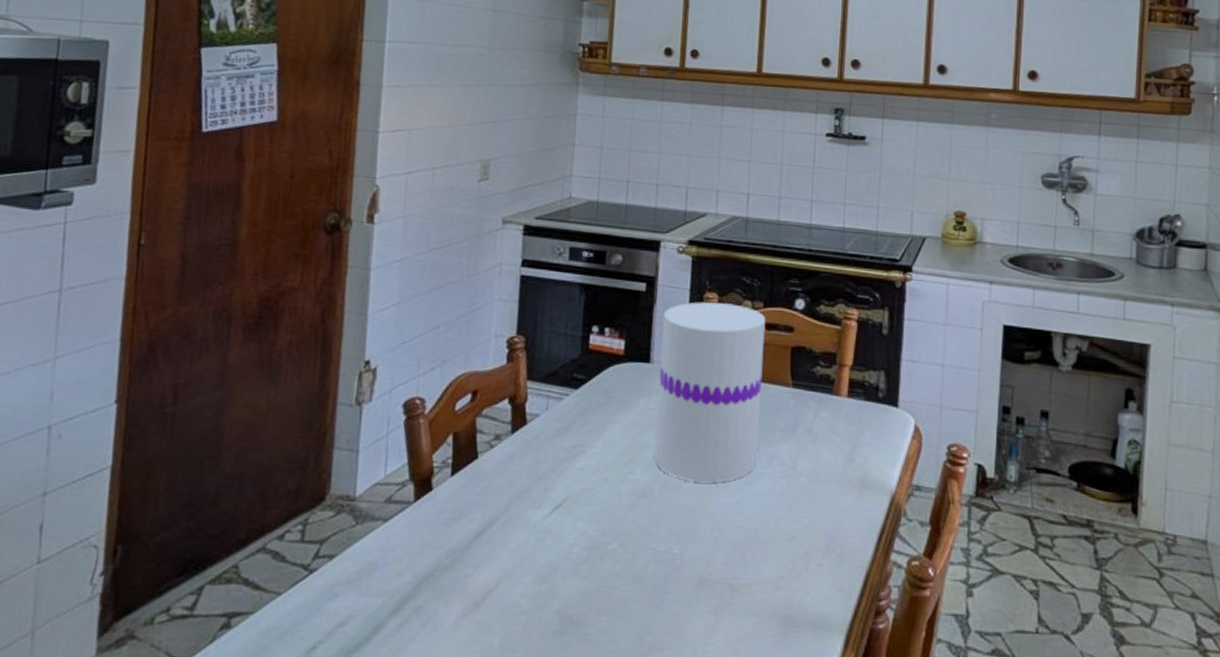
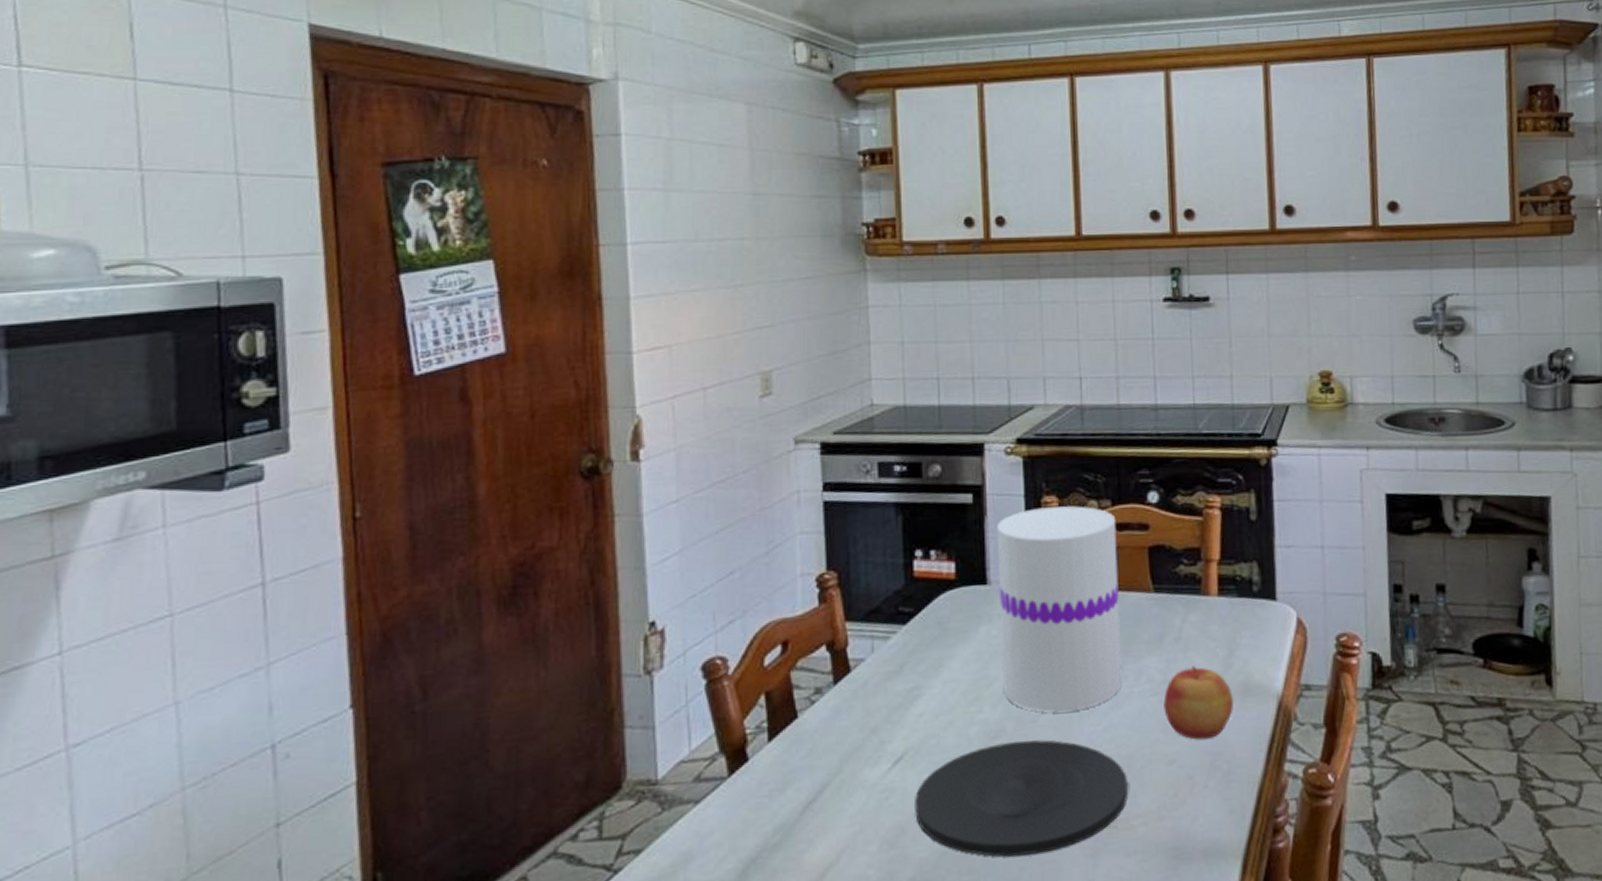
plate: none [567,502,753,605] -> present [915,740,1129,857]
apple: none [790,456,852,523] -> present [1163,666,1233,740]

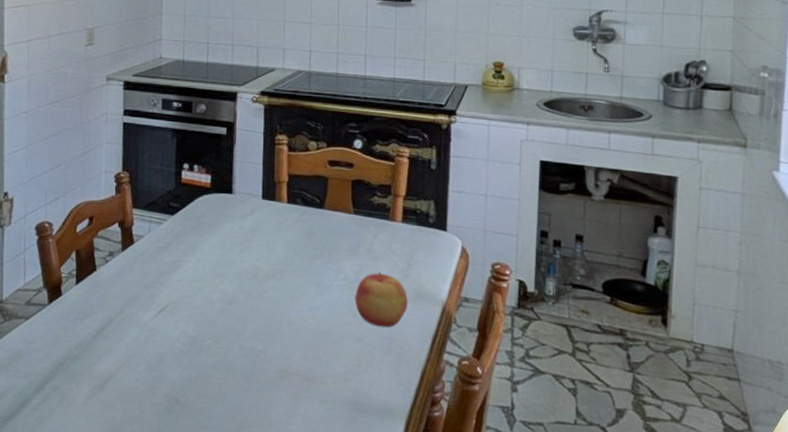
plate: present [915,740,1129,857] -> none [171,308,325,391]
vase: present [997,506,1122,713] -> none [239,143,329,293]

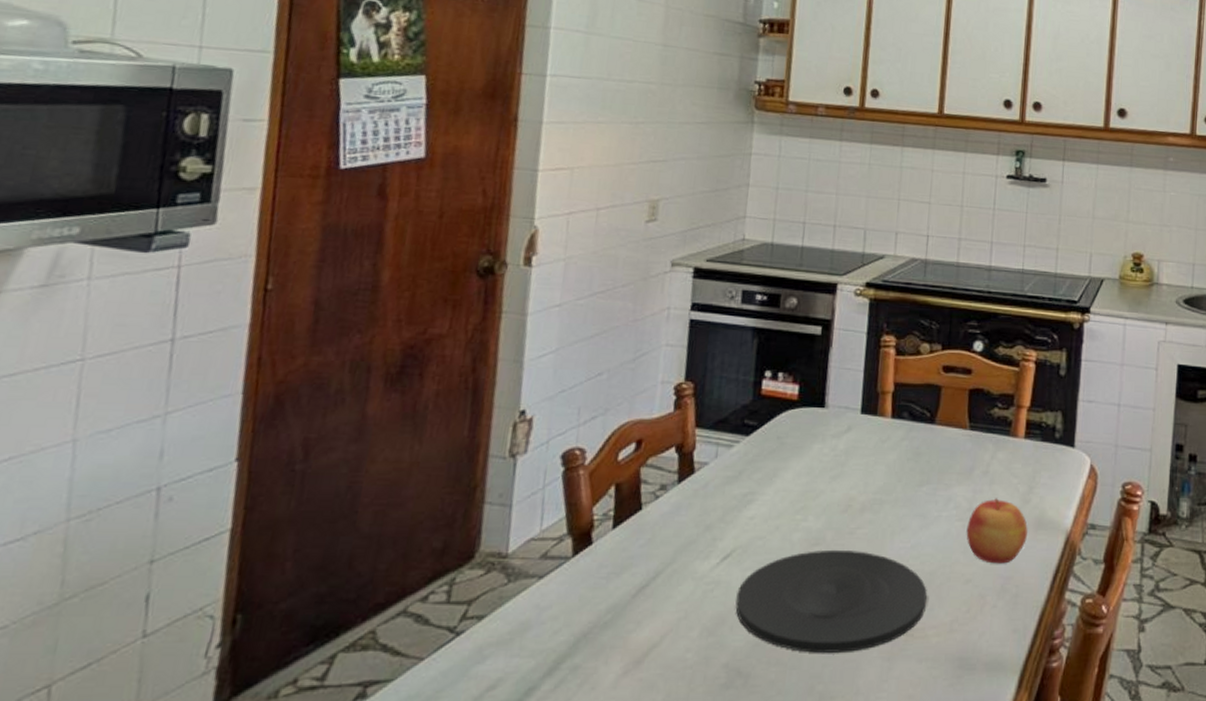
plate: none [171,308,325,391] -> present [735,549,928,653]

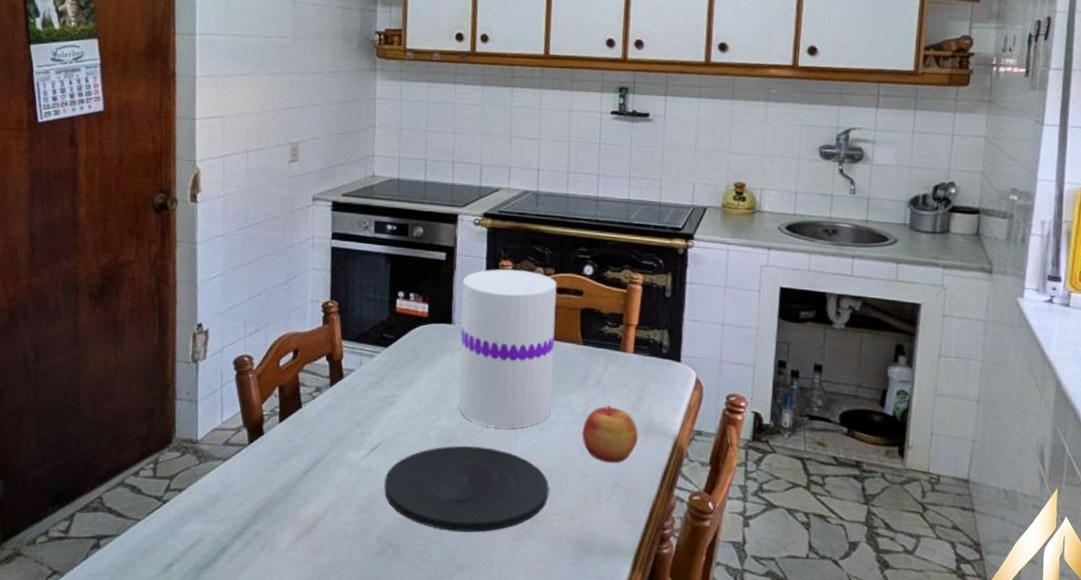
vase: none [828,345,944,528] -> present [458,269,557,429]

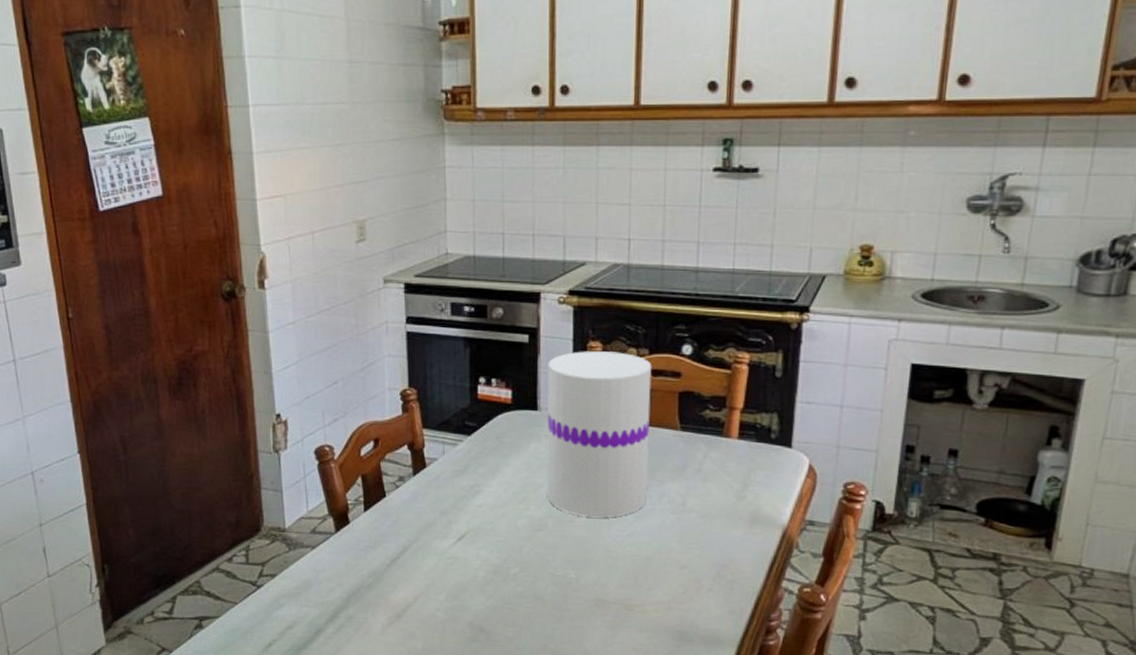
plate: present [384,445,549,532] -> none [473,534,646,620]
apple: present [582,406,638,463] -> none [680,494,743,553]

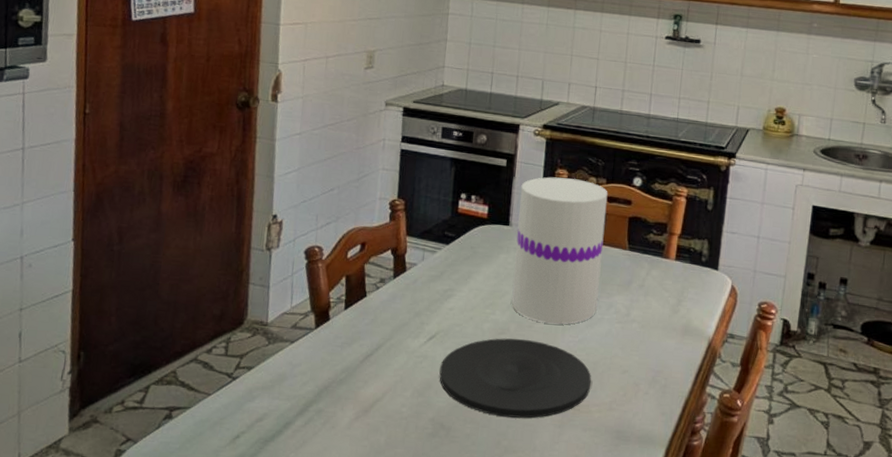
plate: none [473,534,646,620] -> present [439,338,592,418]

